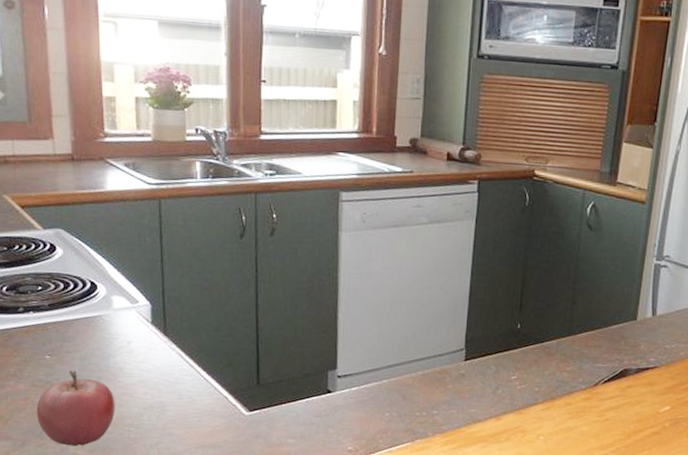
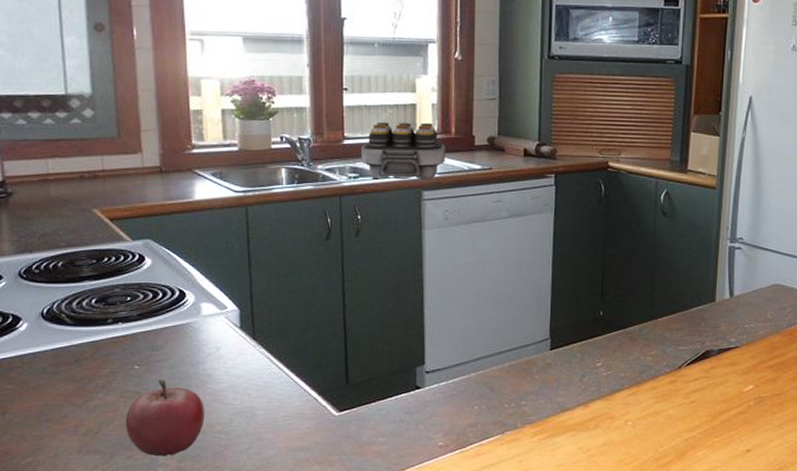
spice rack: none [278,118,366,181] -> present [360,122,445,181]

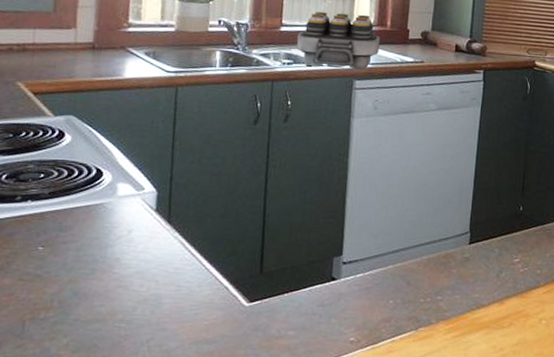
fruit: present [125,379,205,457] -> none [19,262,108,347]

